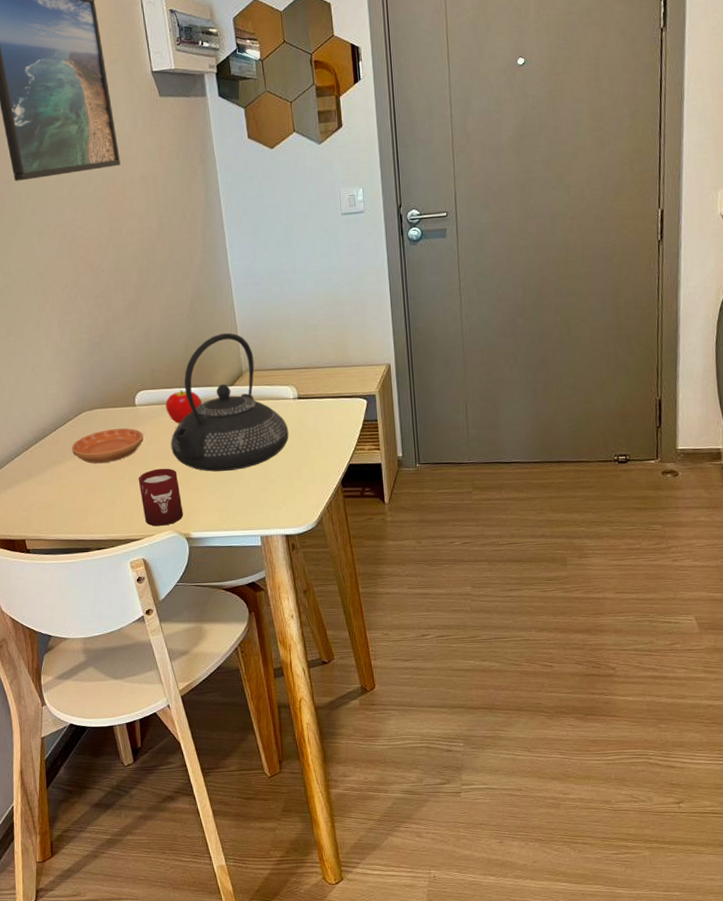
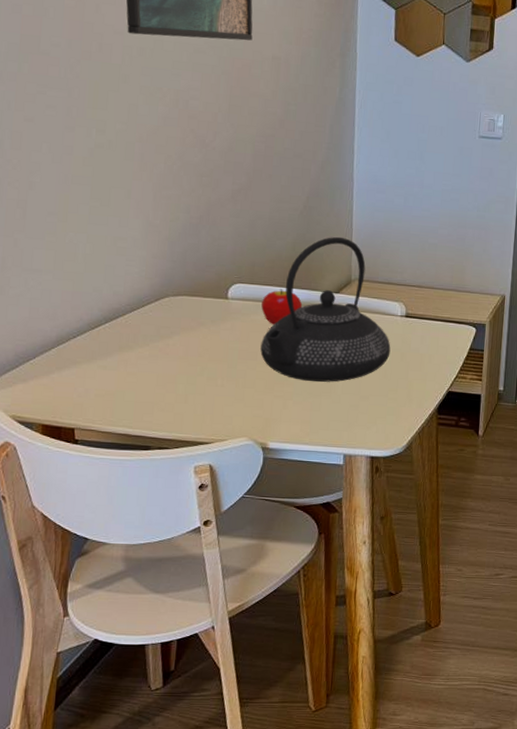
saucer: present [71,428,144,463] -> none [146,320,231,356]
cup: present [138,468,184,526] -> none [217,369,263,432]

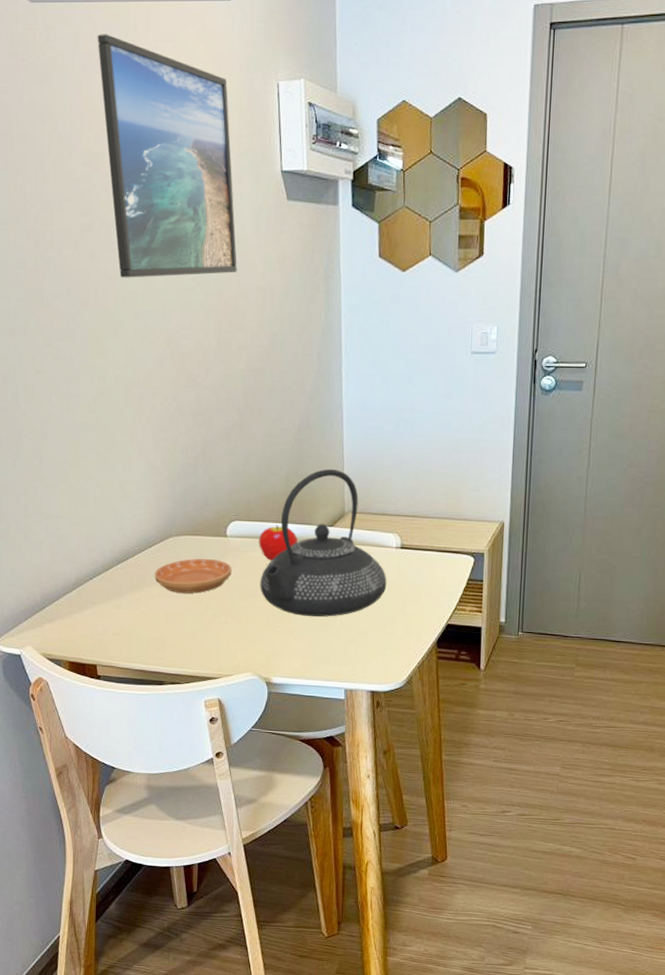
saucer: none [146,320,231,356] -> present [154,559,232,594]

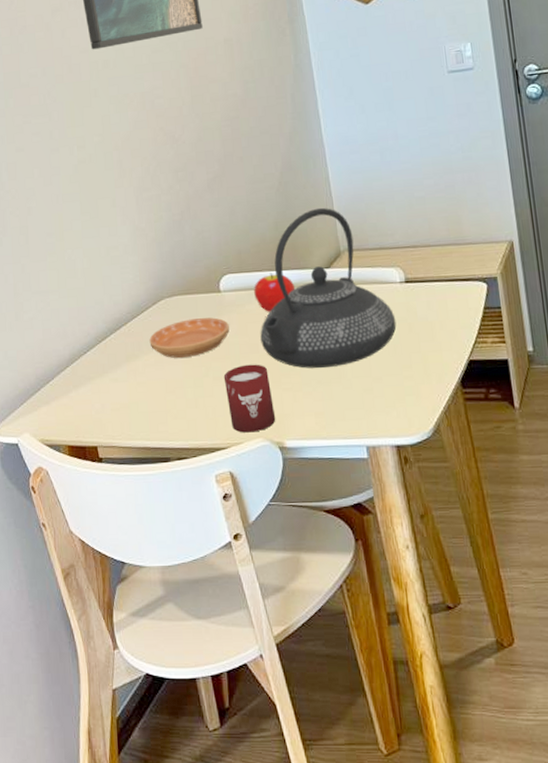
cup: none [221,606,266,667] -> present [223,364,276,433]

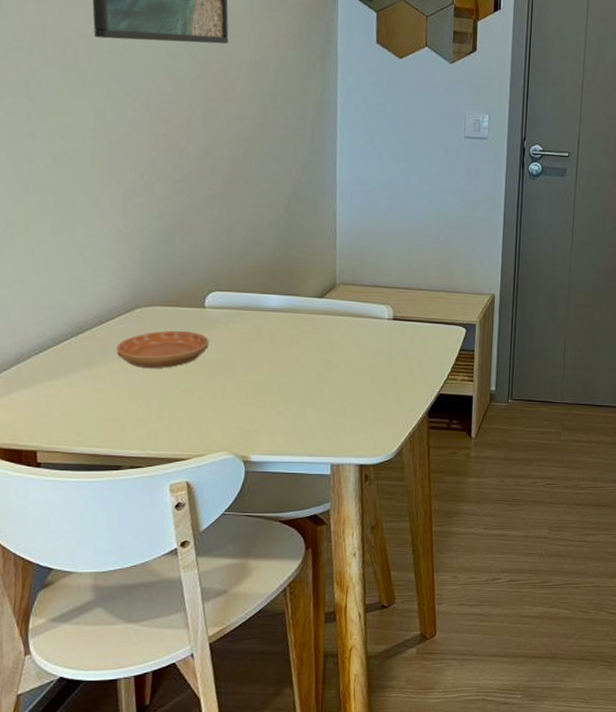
cup: present [223,364,276,433] -> none [194,380,244,446]
fruit: present [254,273,295,312] -> none [241,295,285,333]
teapot: present [260,207,397,369] -> none [240,240,379,390]

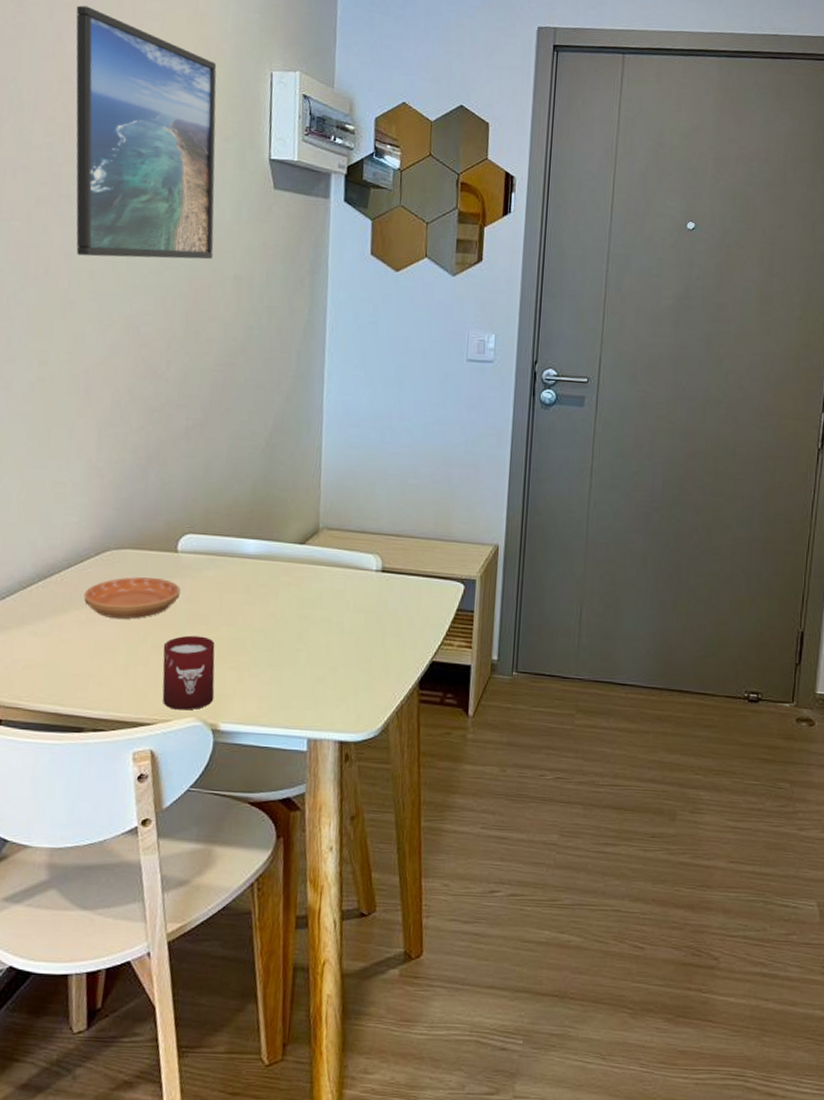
cup: none [194,380,244,446] -> present [162,635,215,711]

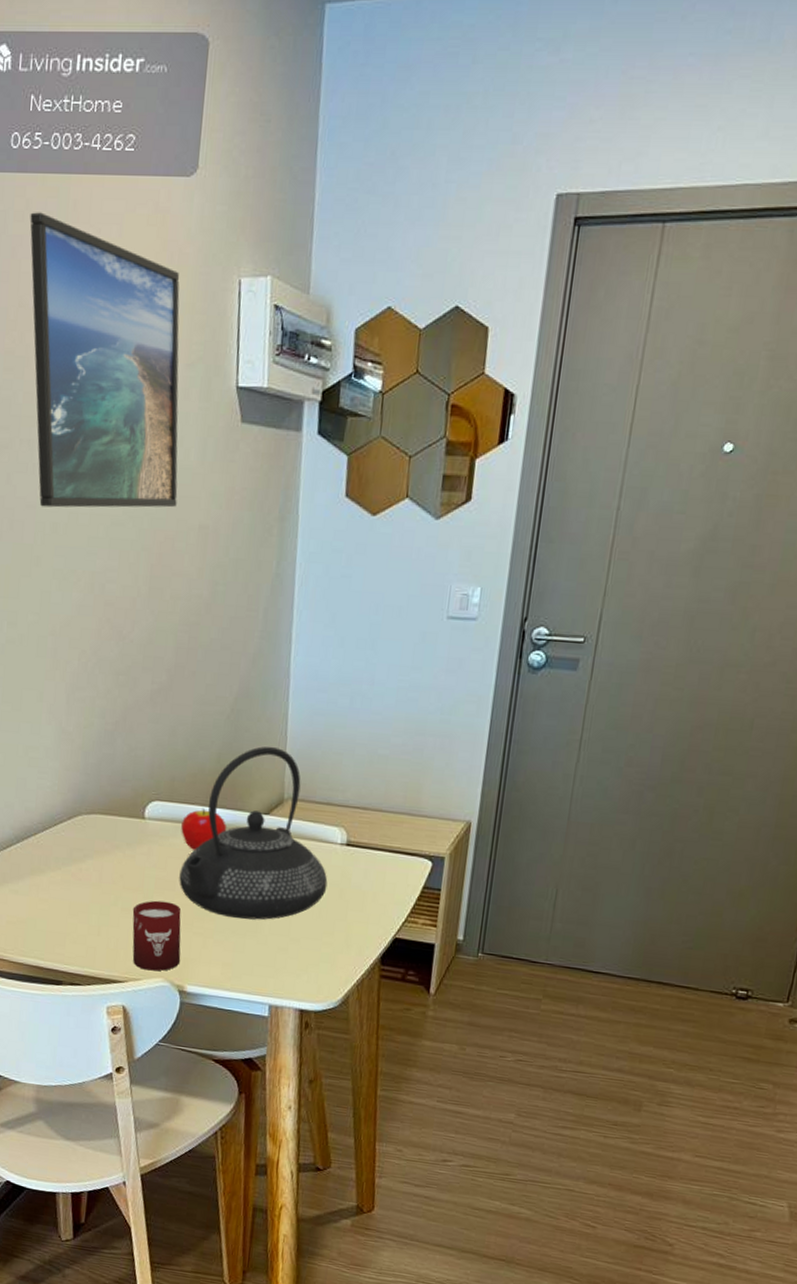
saucer: present [83,577,181,619] -> none [58,841,148,882]
teapot: none [213,478,364,651] -> present [179,746,328,920]
fruit: none [215,540,263,582] -> present [181,808,227,850]

